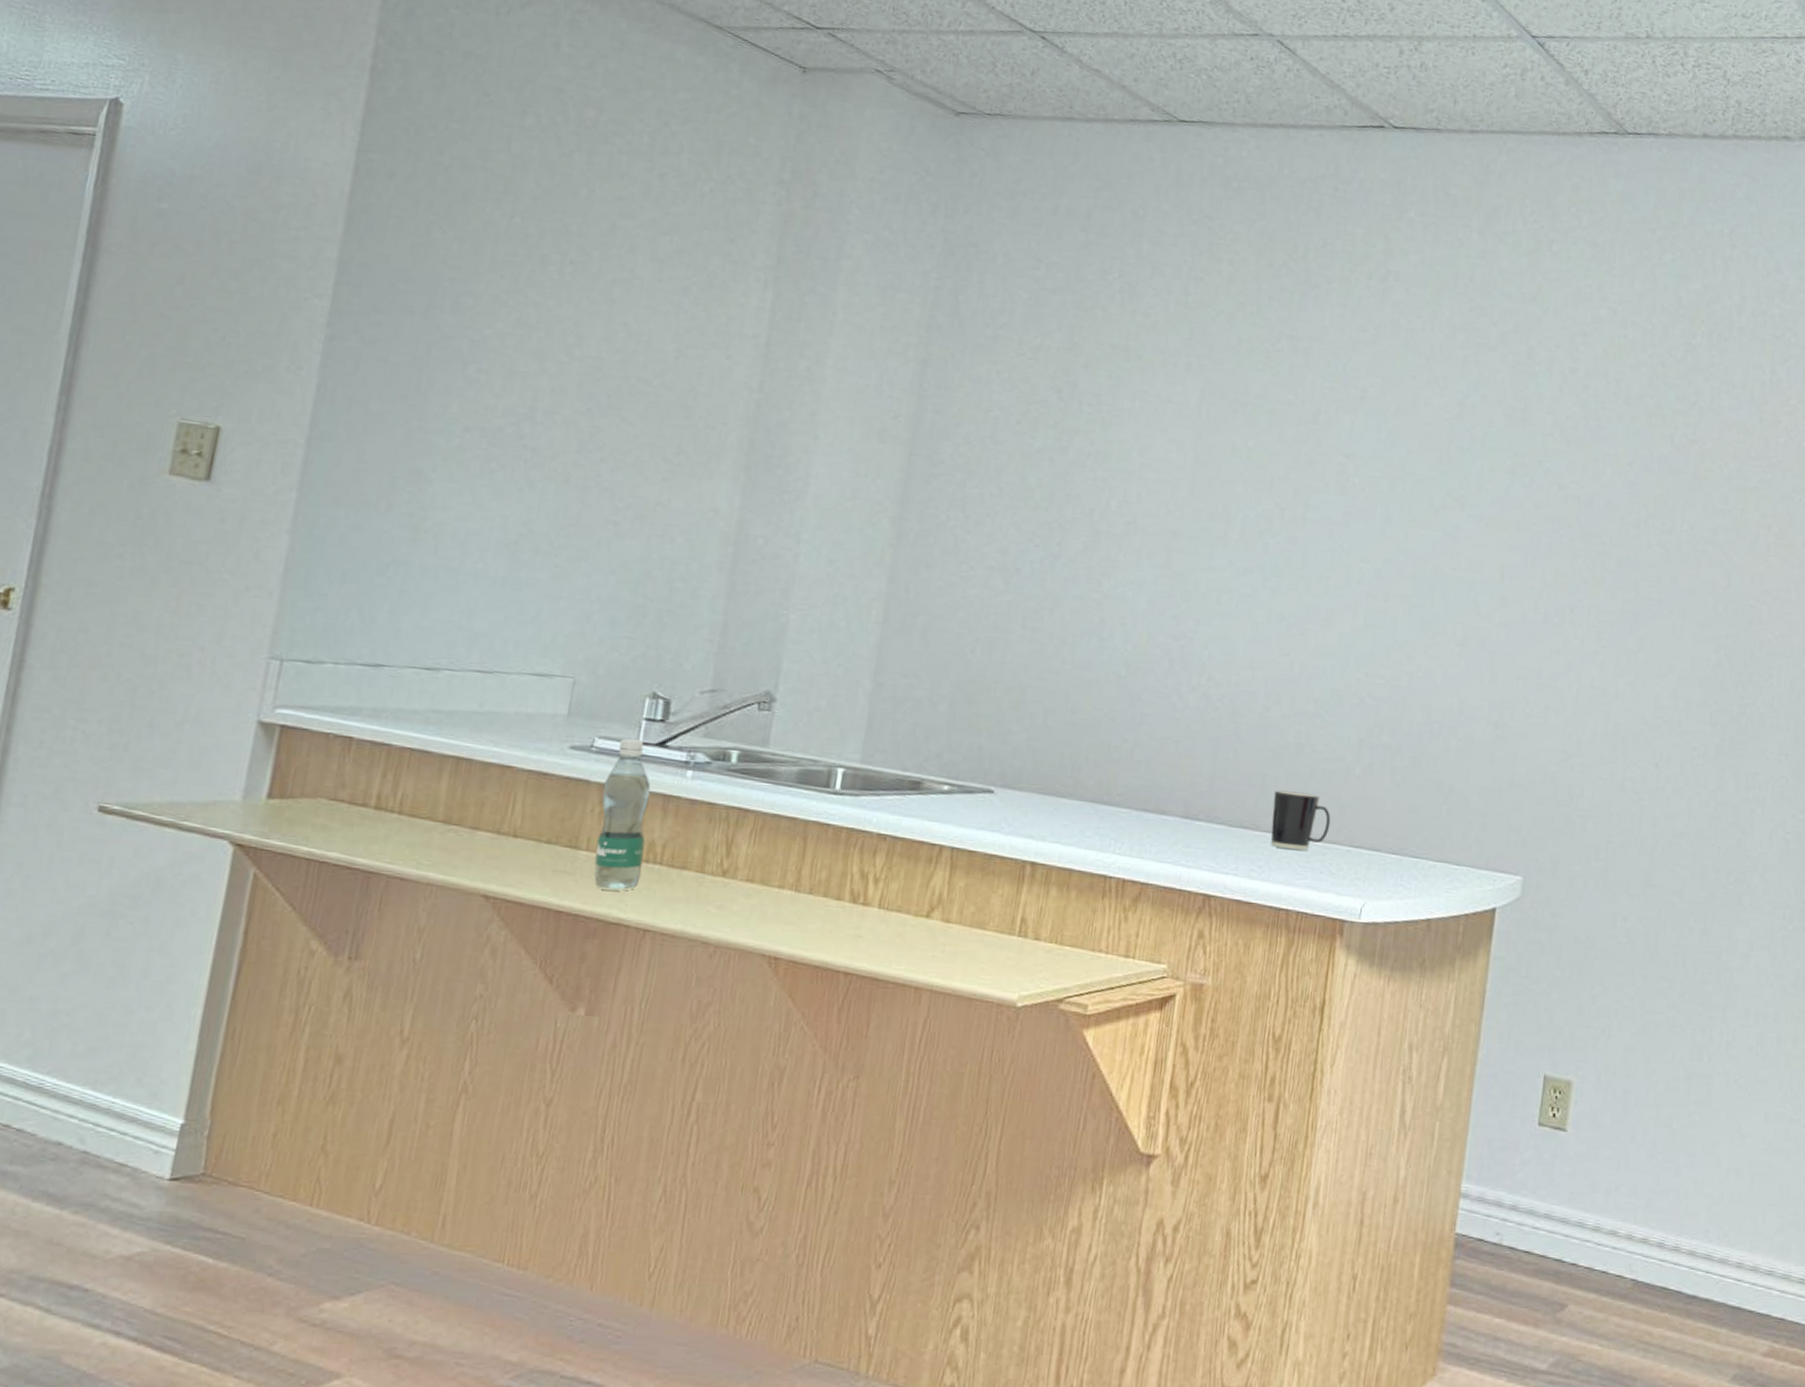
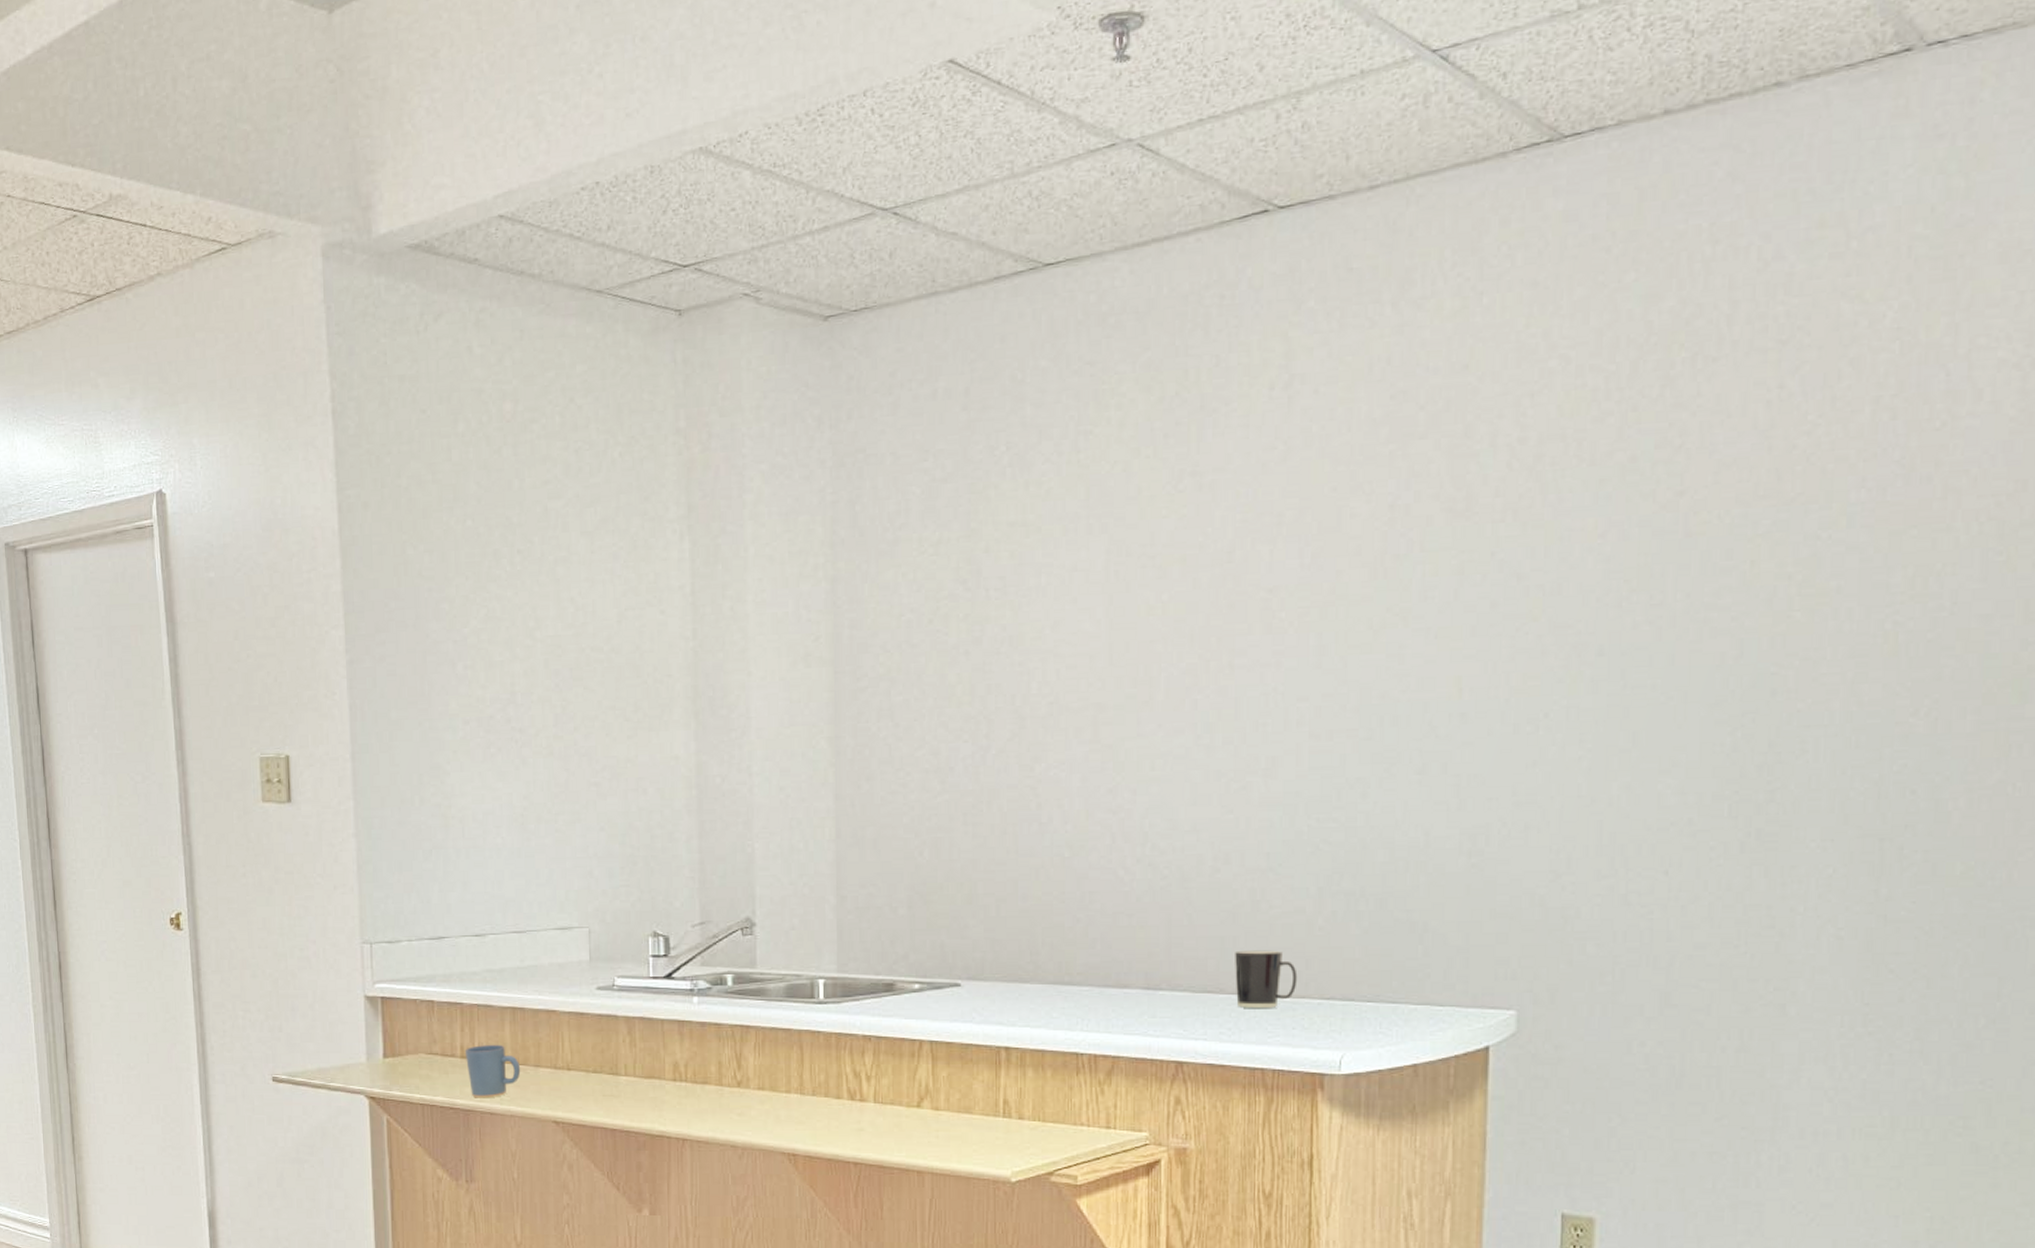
mug: none [379,796,453,860] -> present [465,1044,521,1099]
bottle: present [593,739,651,891] -> none [628,975,672,1108]

